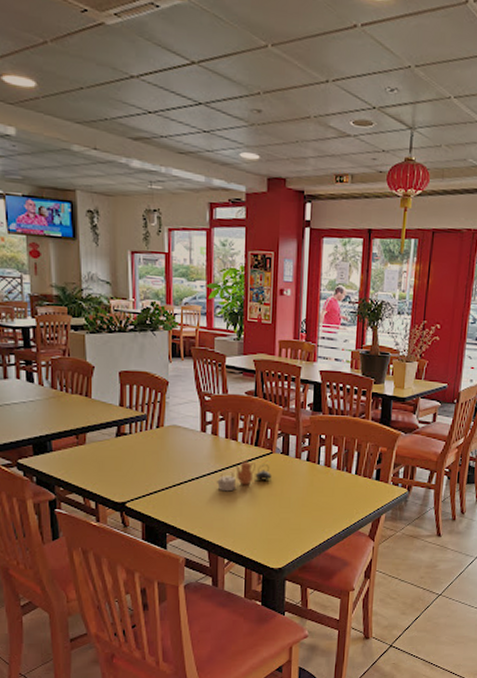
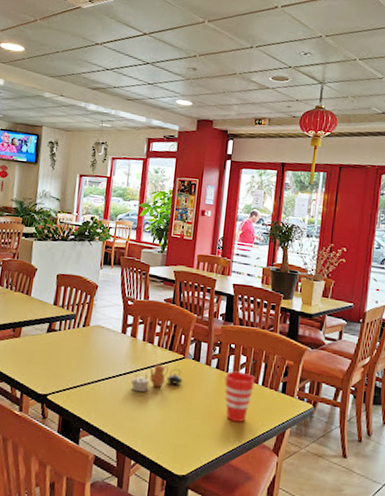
cup: none [316,462,348,512] -> present [224,371,255,422]

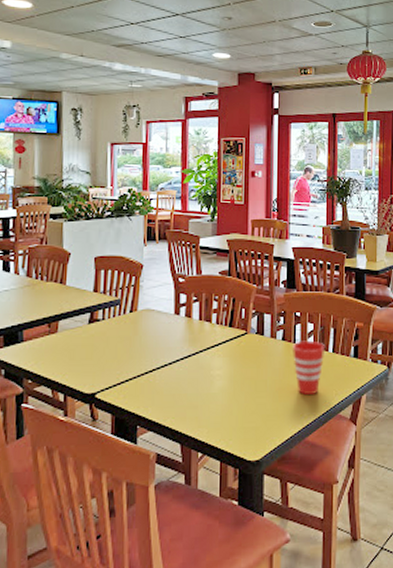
teapot: present [130,363,182,393] -> none [189,342,247,377]

